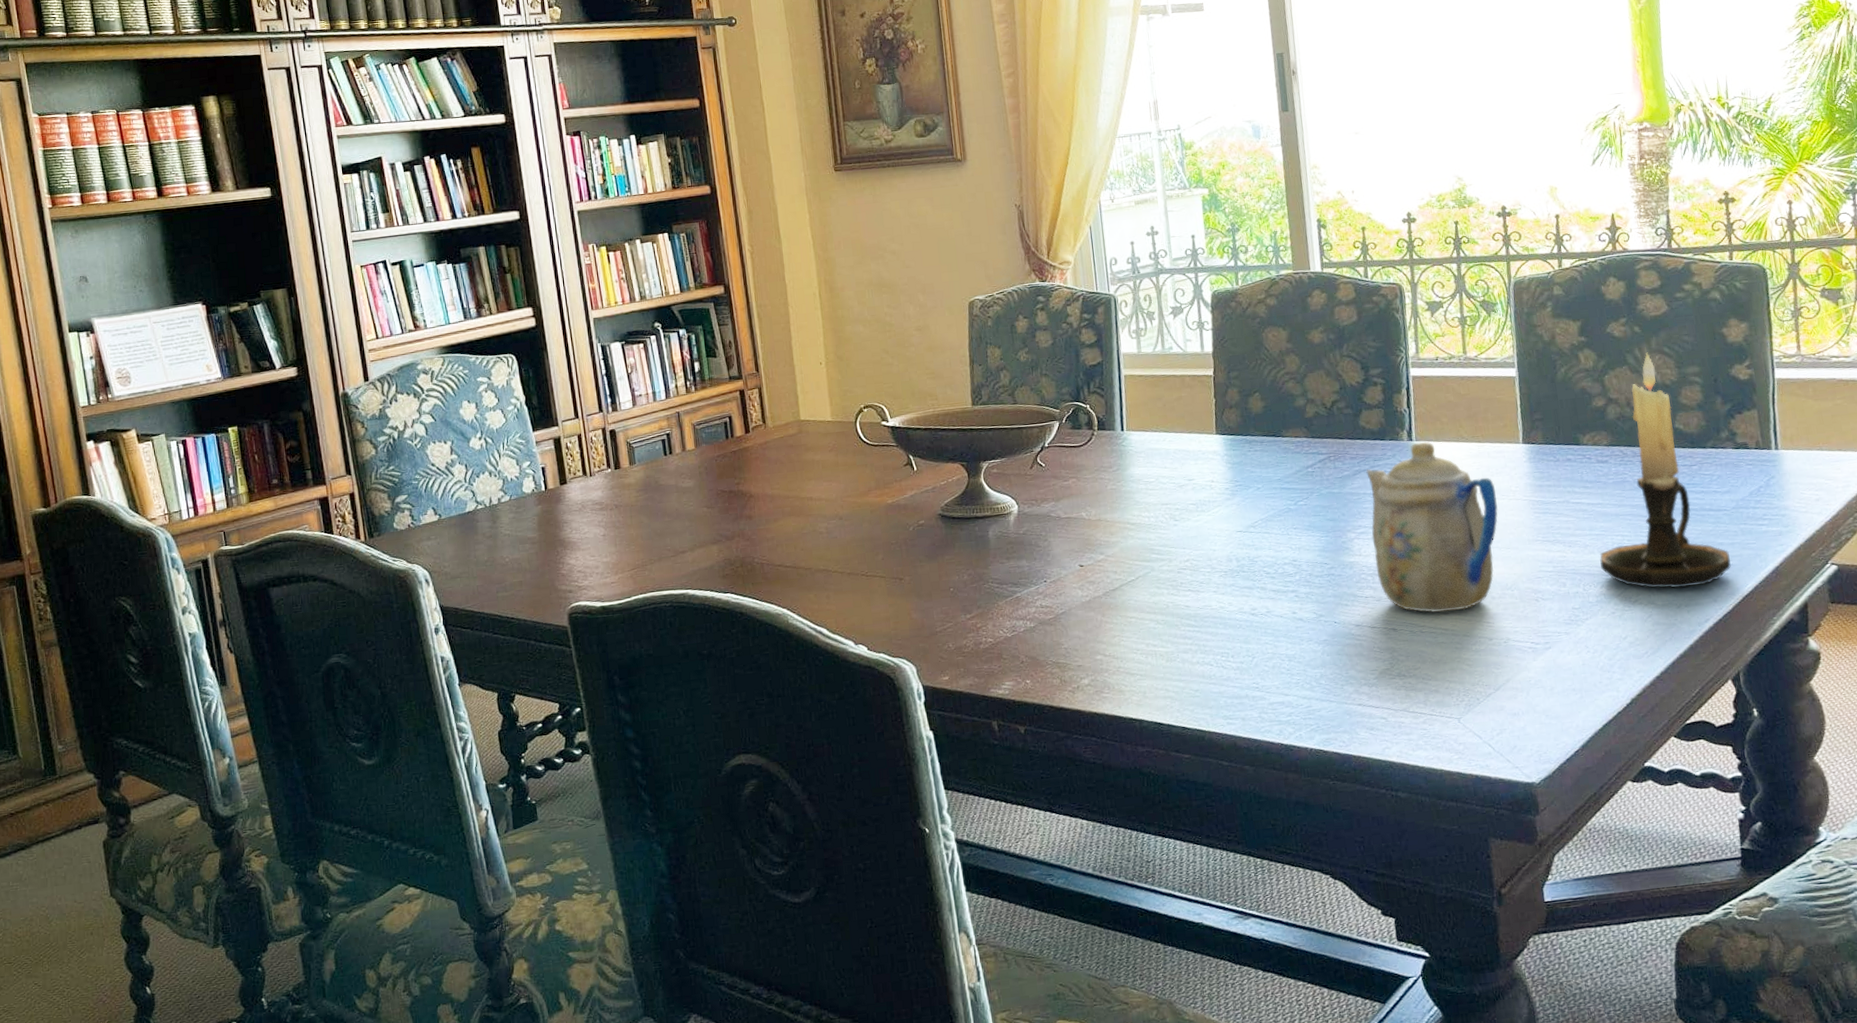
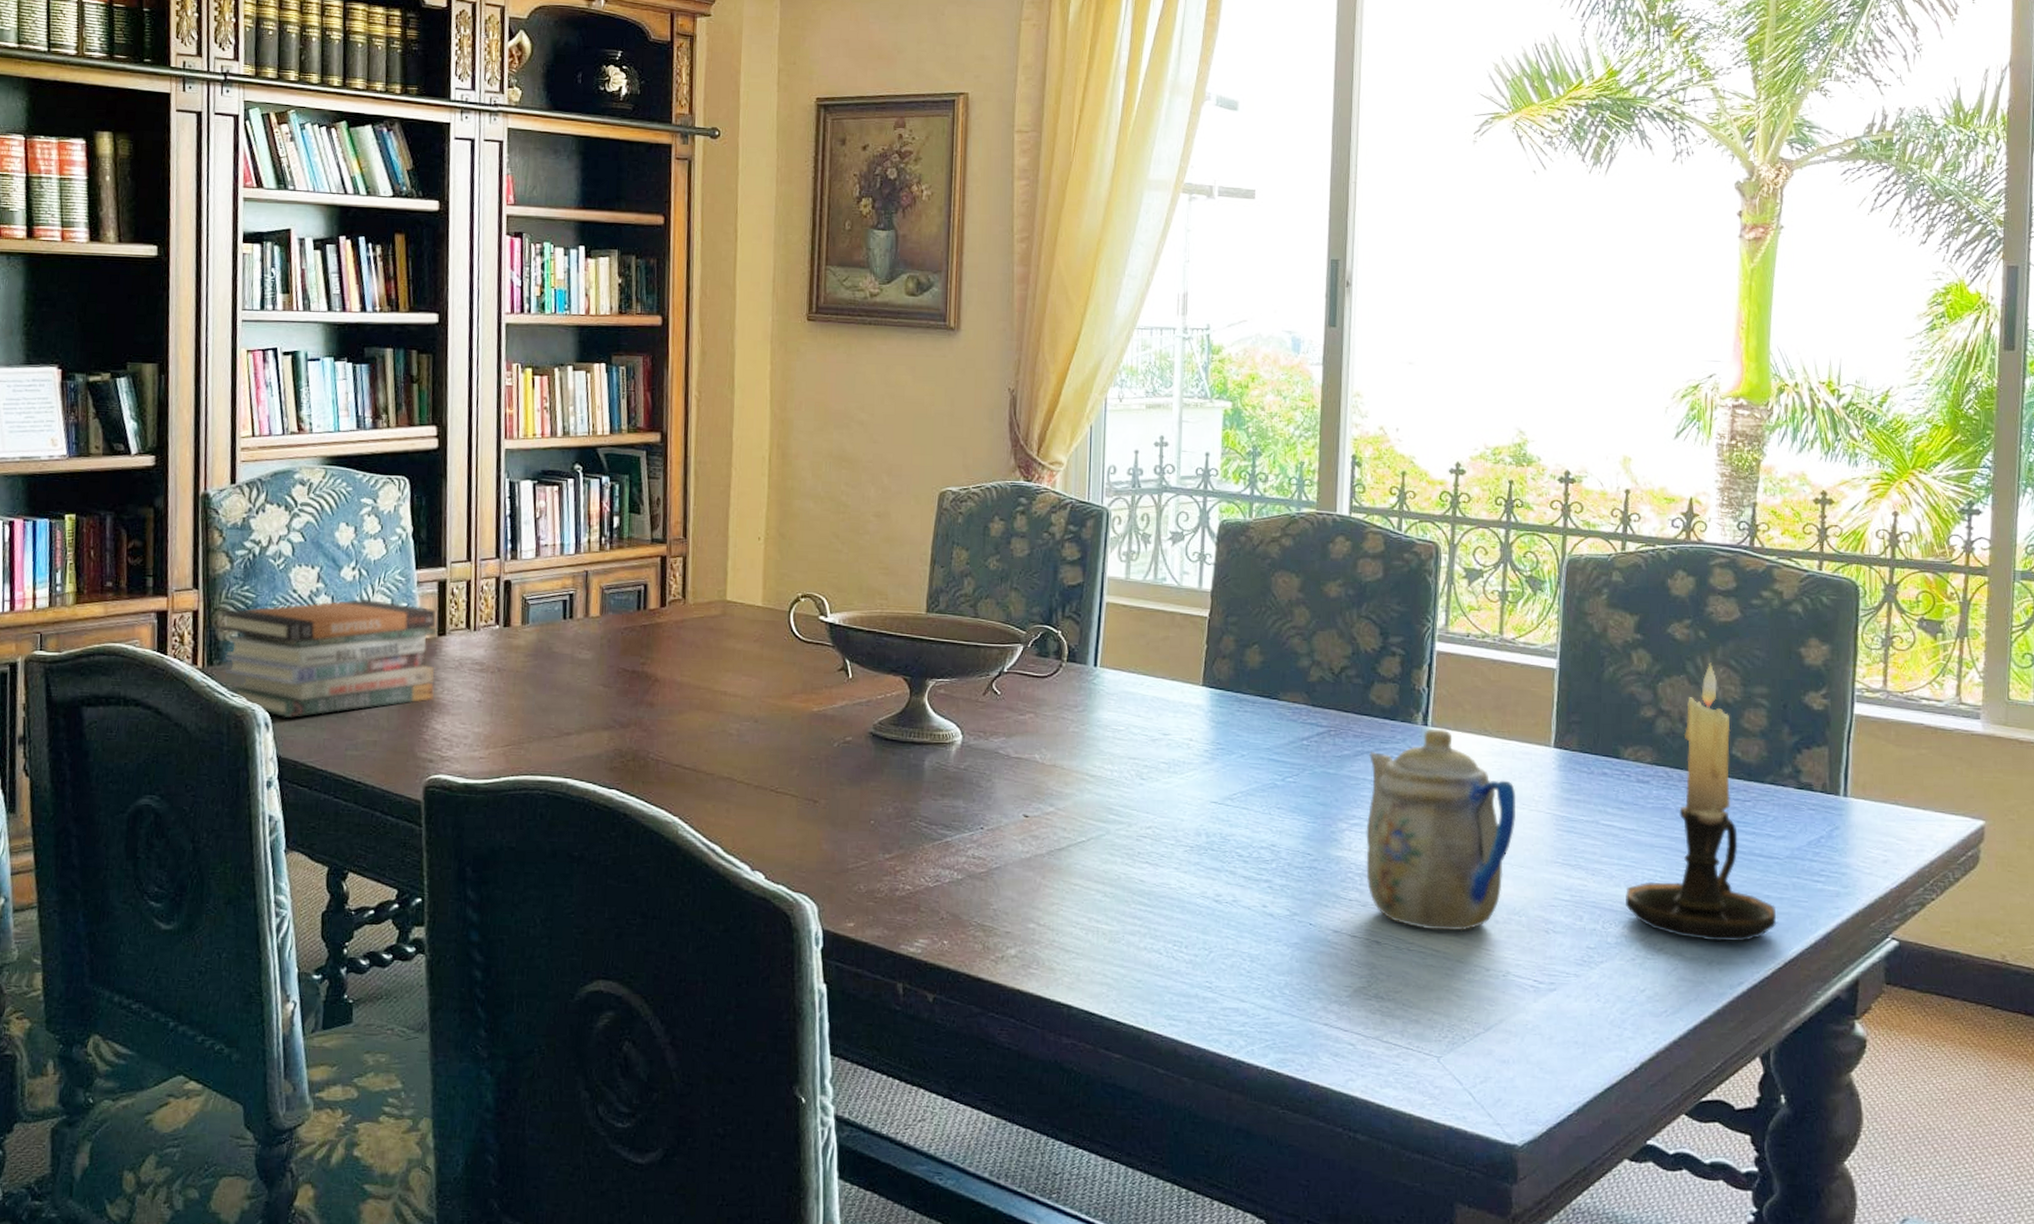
book stack: none [373,462,564,572] -> present [220,599,437,717]

